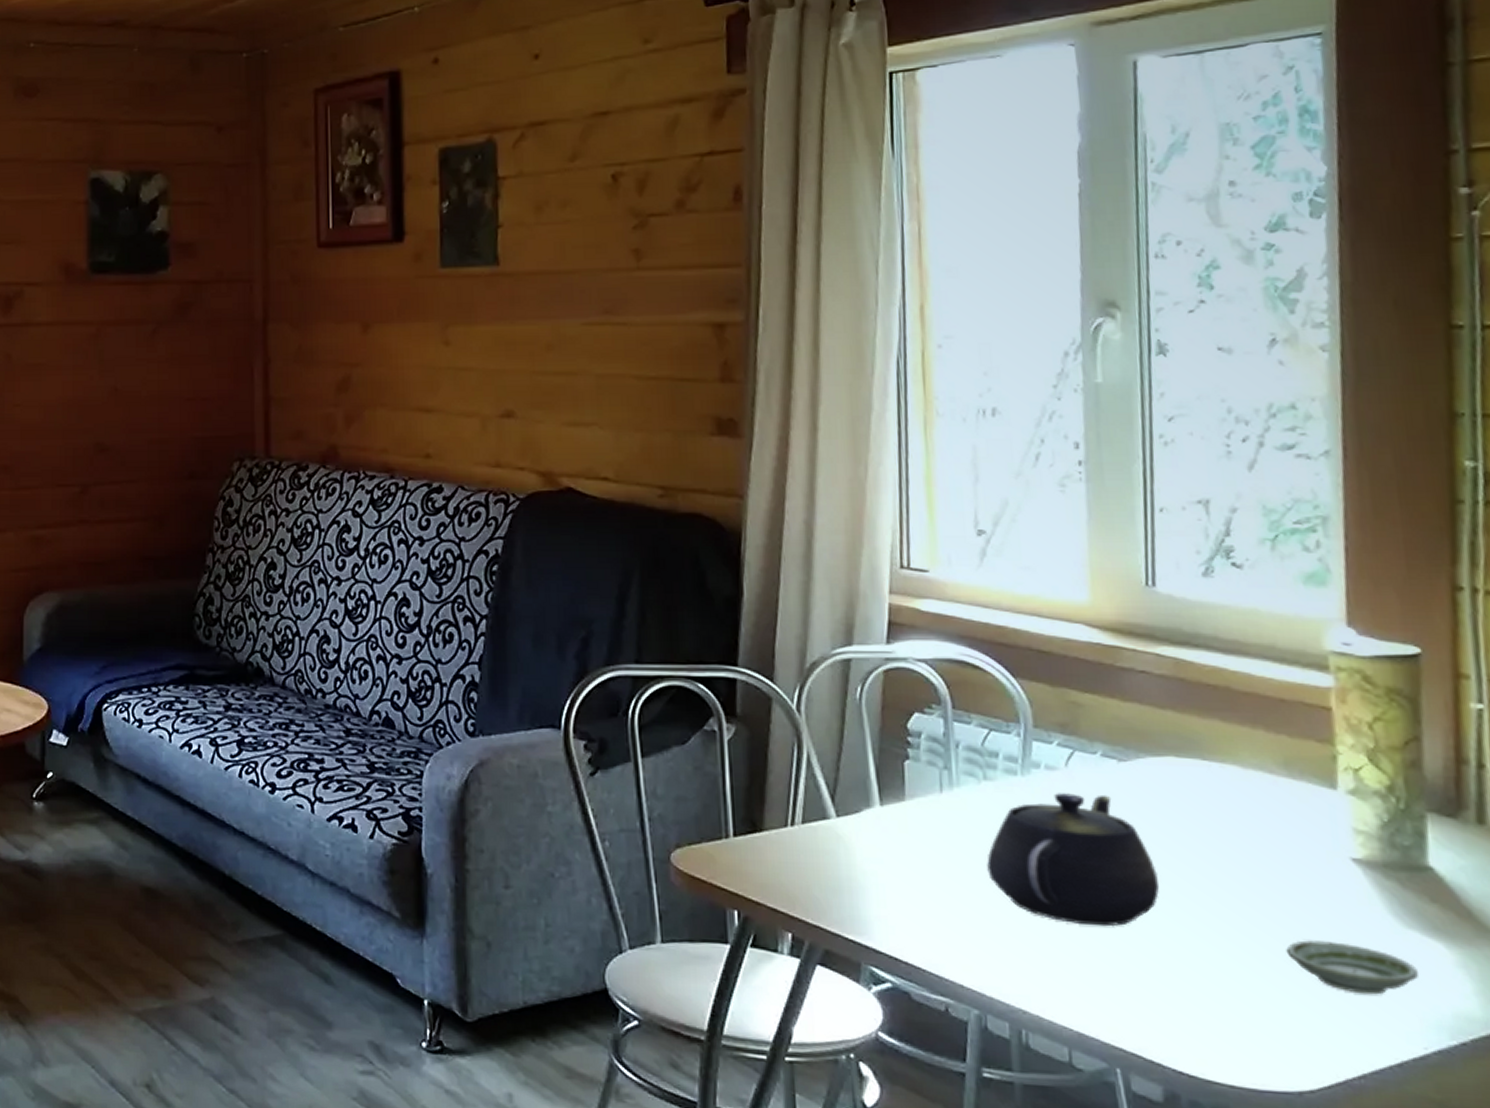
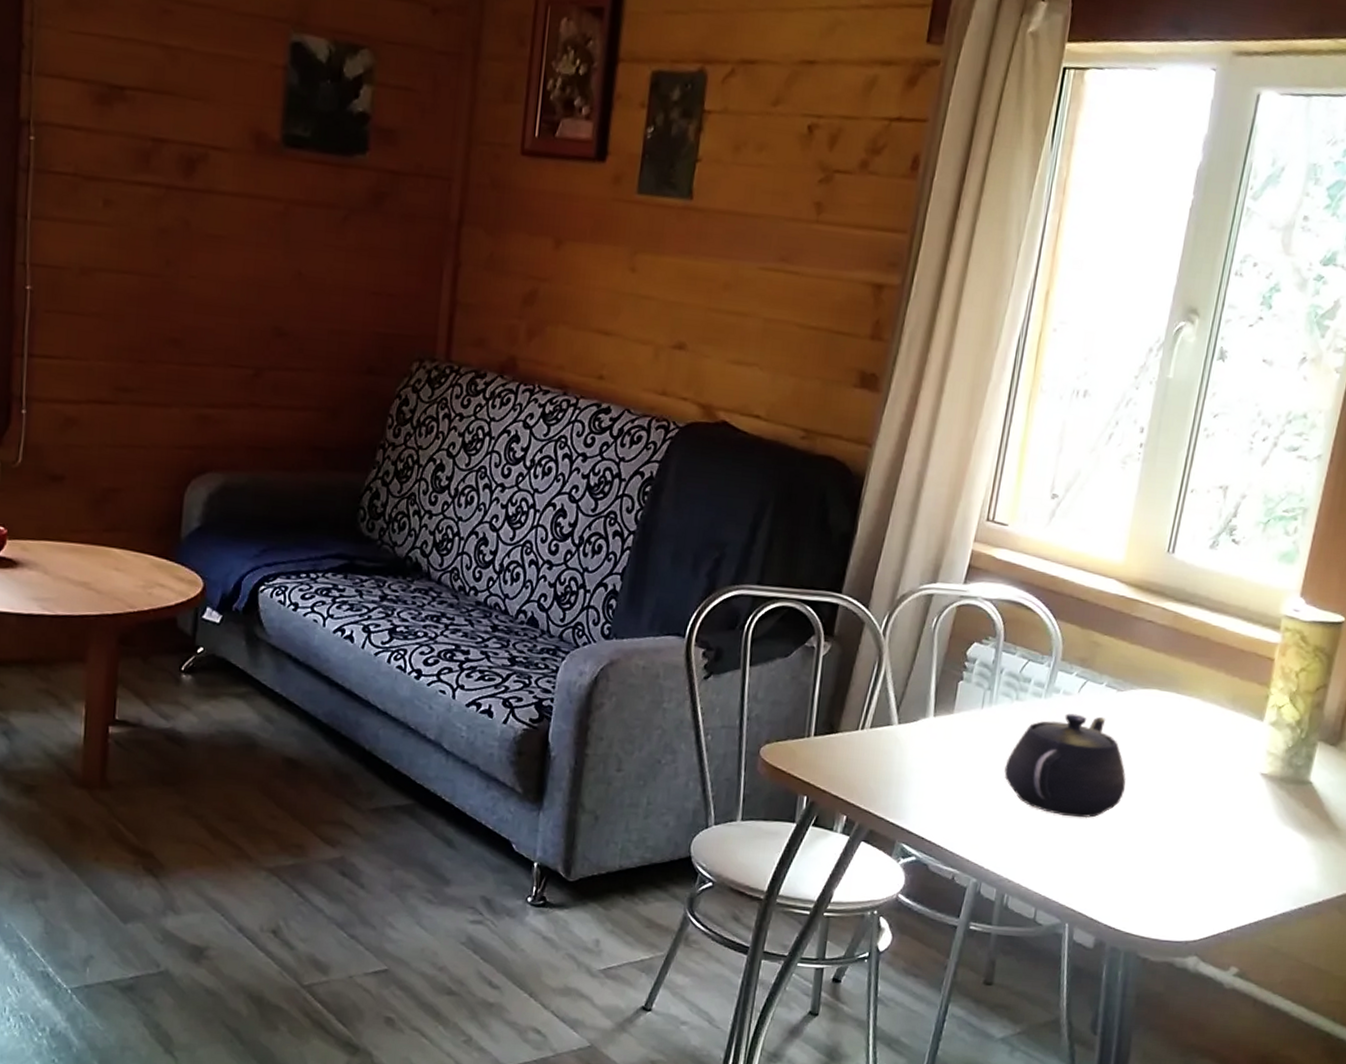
saucer: present [1286,940,1418,995] -> none [1201,832,1284,873]

